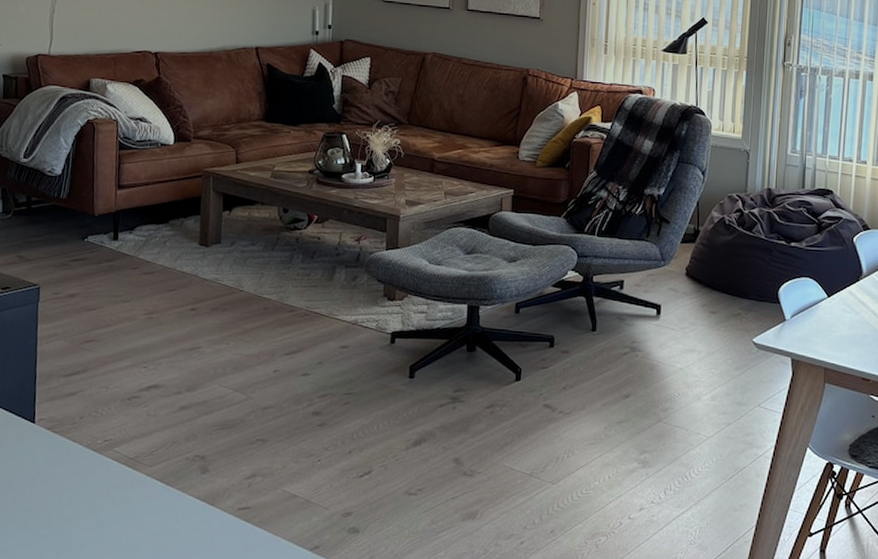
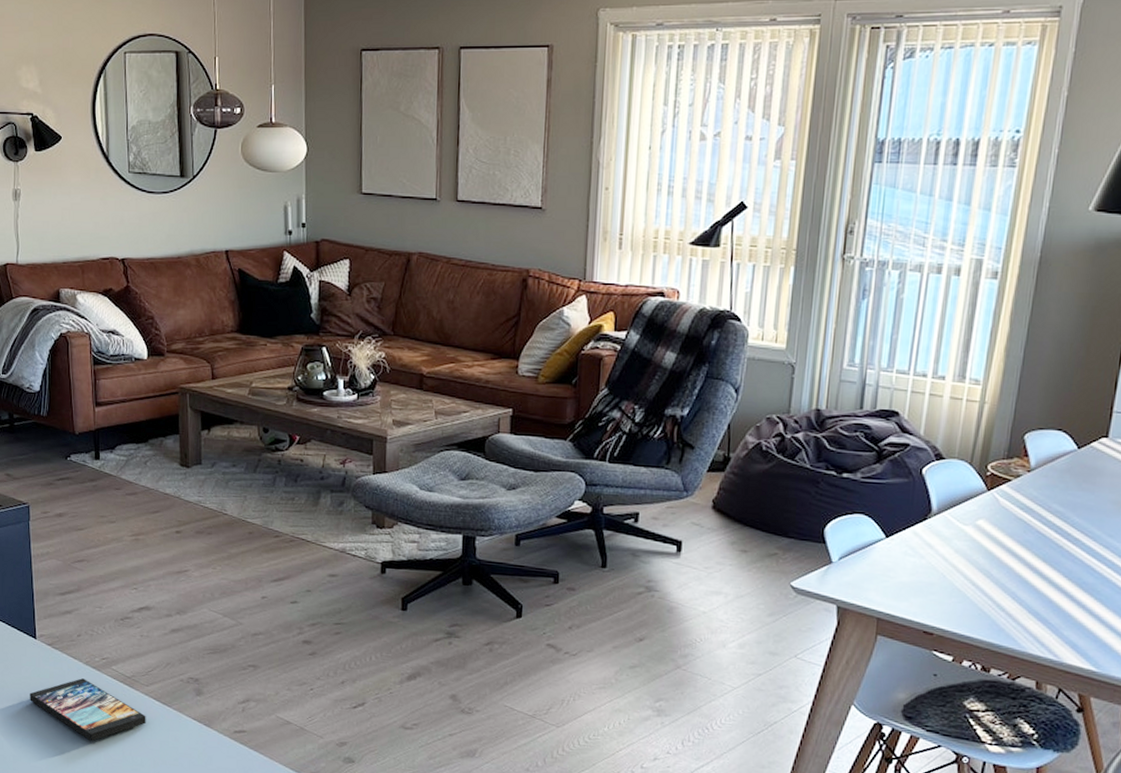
smartphone: none [22,462,147,529] -> present [30,678,146,742]

